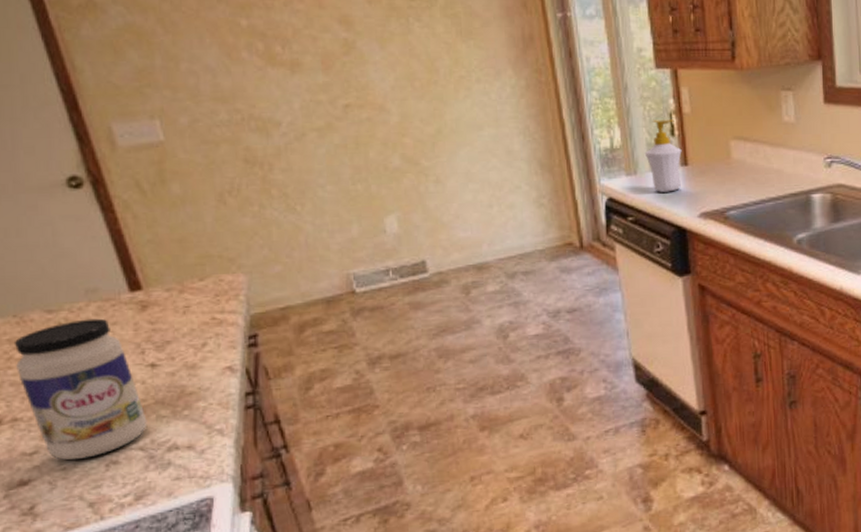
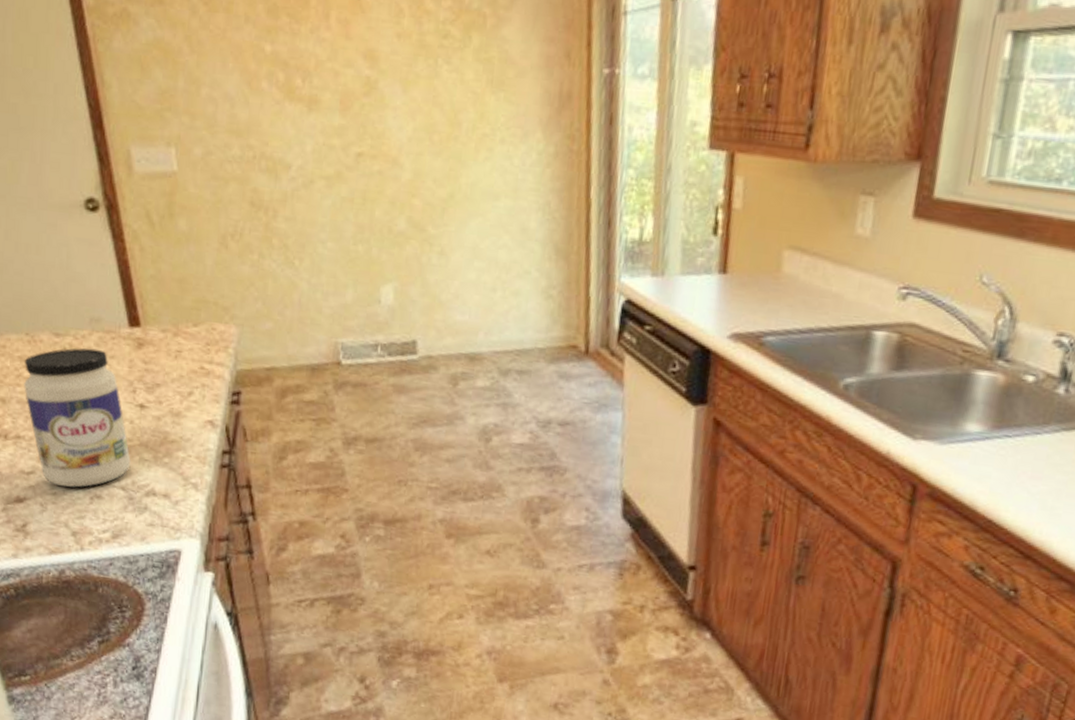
soap bottle: present [644,119,682,192] -> none [677,212,723,303]

